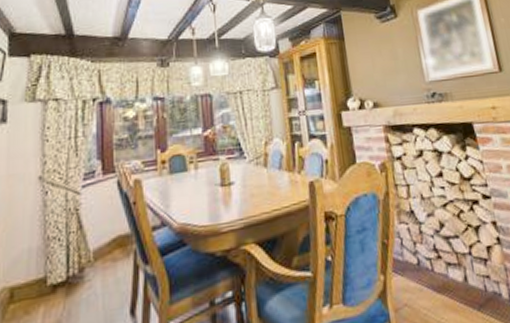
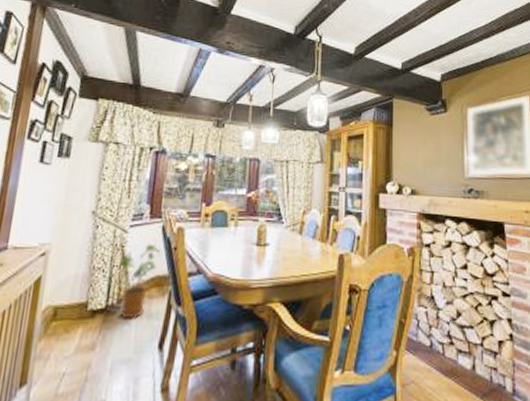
house plant: none [74,202,118,289] -> present [117,243,160,320]

